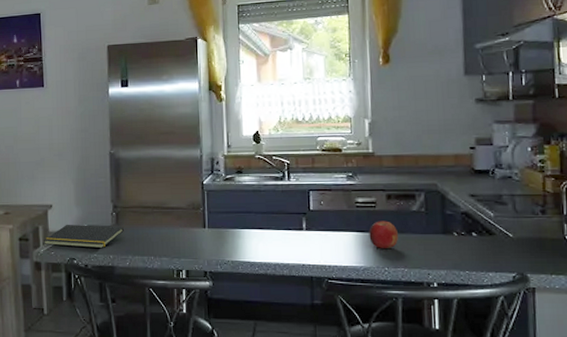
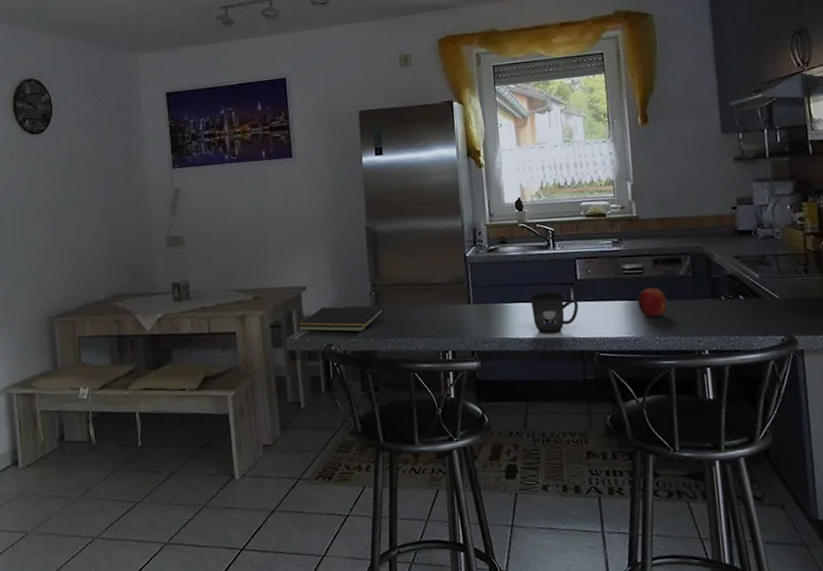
mug: none [262,220,310,259] -> present [528,292,579,334]

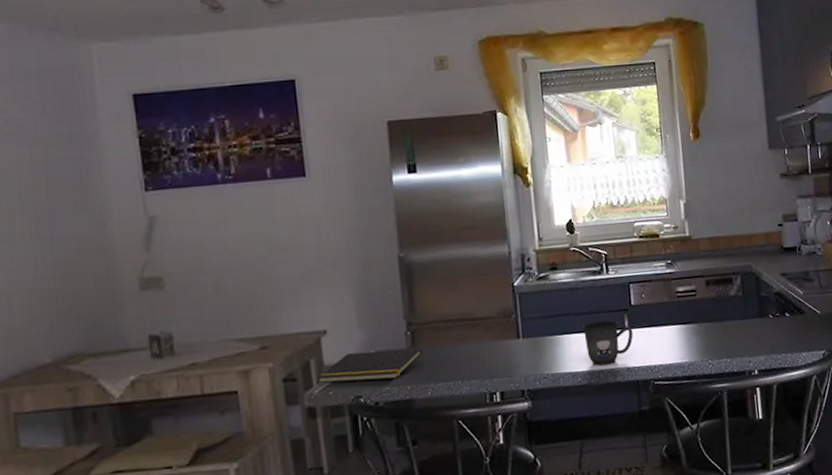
fruit: present [637,287,668,317] -> none [691,309,720,340]

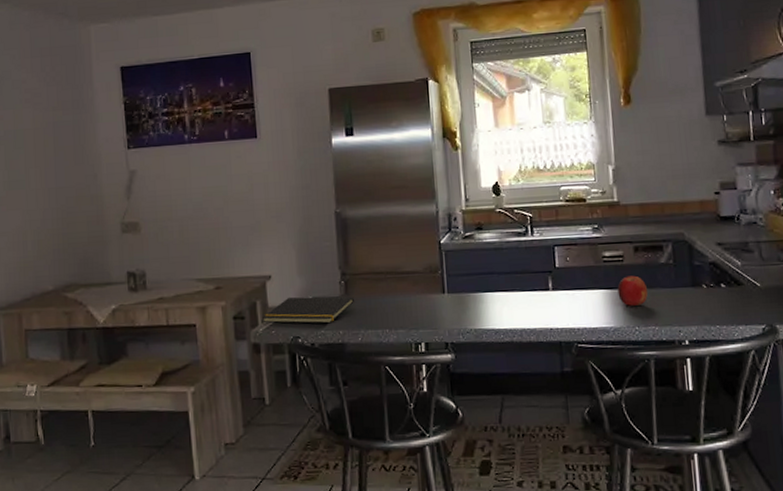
mug: present [581,320,634,366] -> none [505,281,557,325]
fruit: none [691,309,720,340] -> present [617,275,648,306]

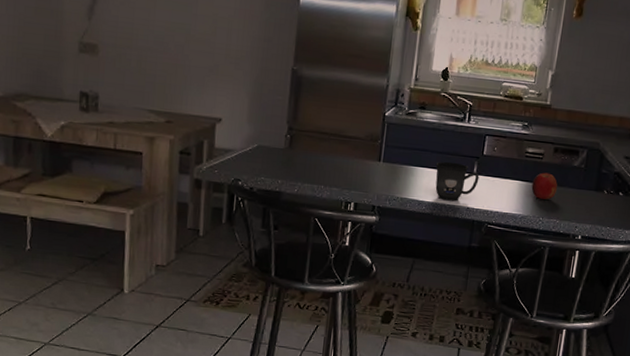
notepad: present [262,296,354,324] -> none [207,141,297,172]
mug: none [505,281,557,325] -> present [435,161,479,201]

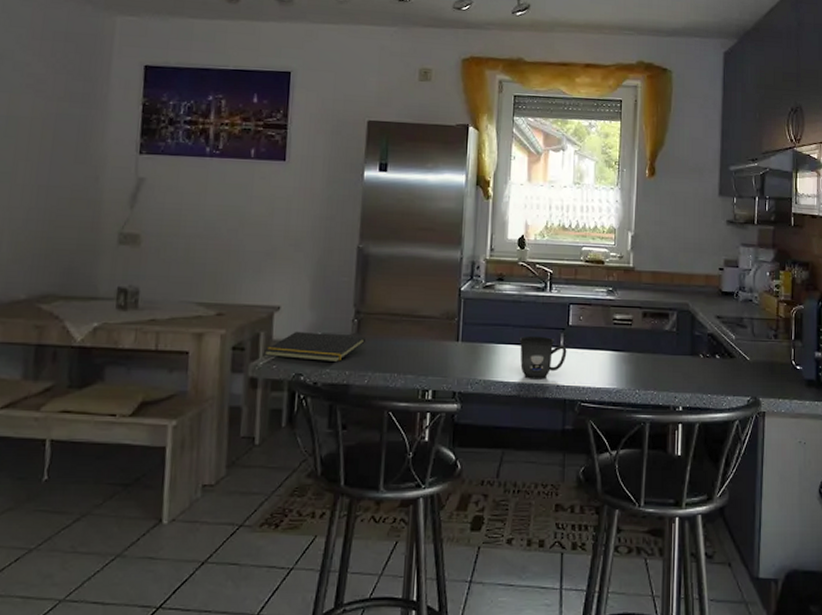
notepad: none [207,141,297,172] -> present [264,331,365,363]
fruit: present [531,172,558,200] -> none [623,340,651,369]

